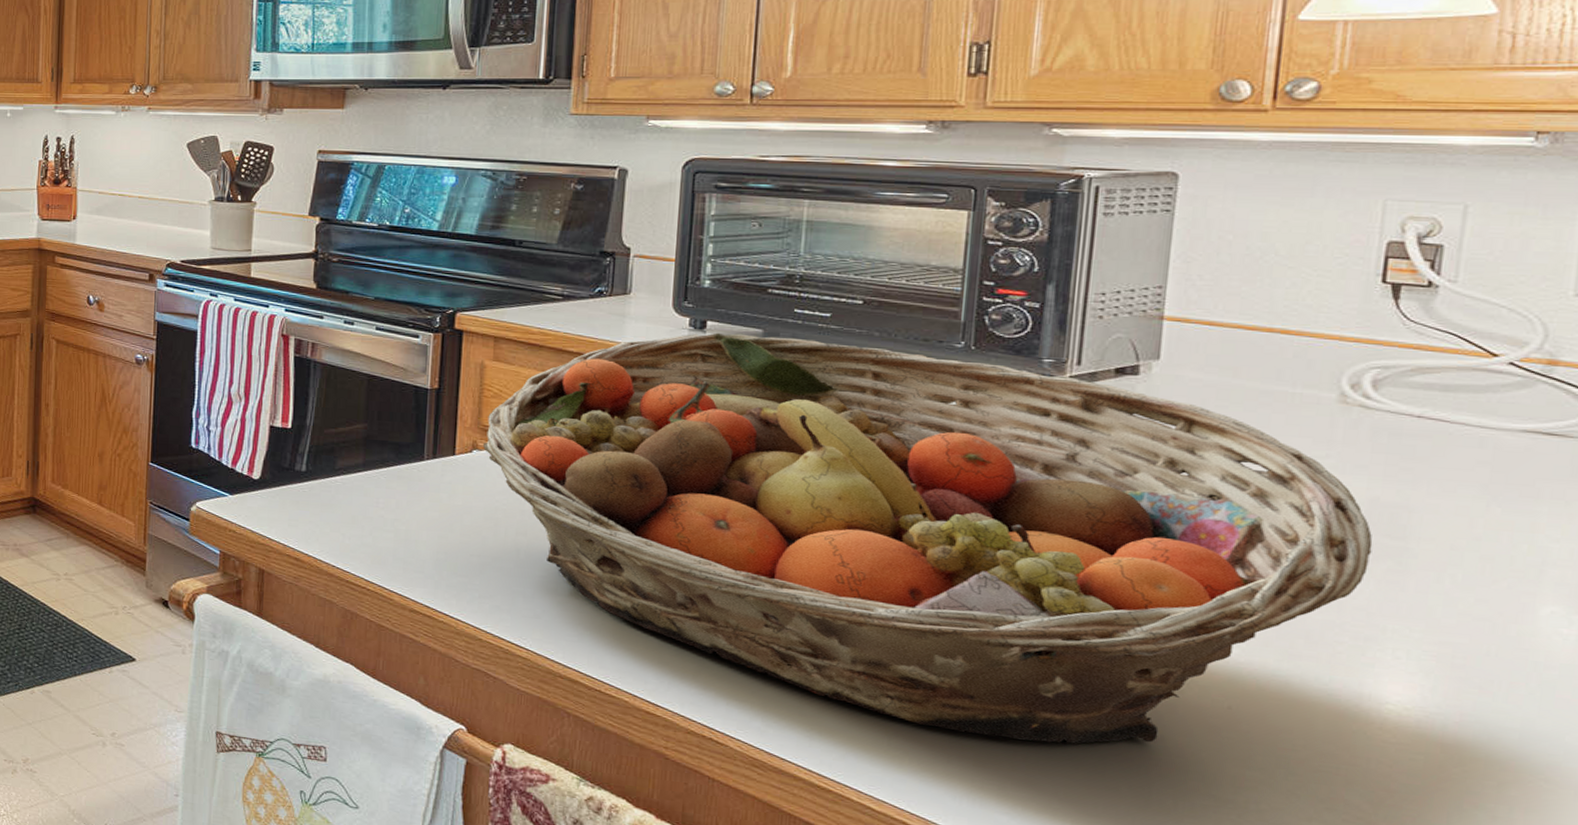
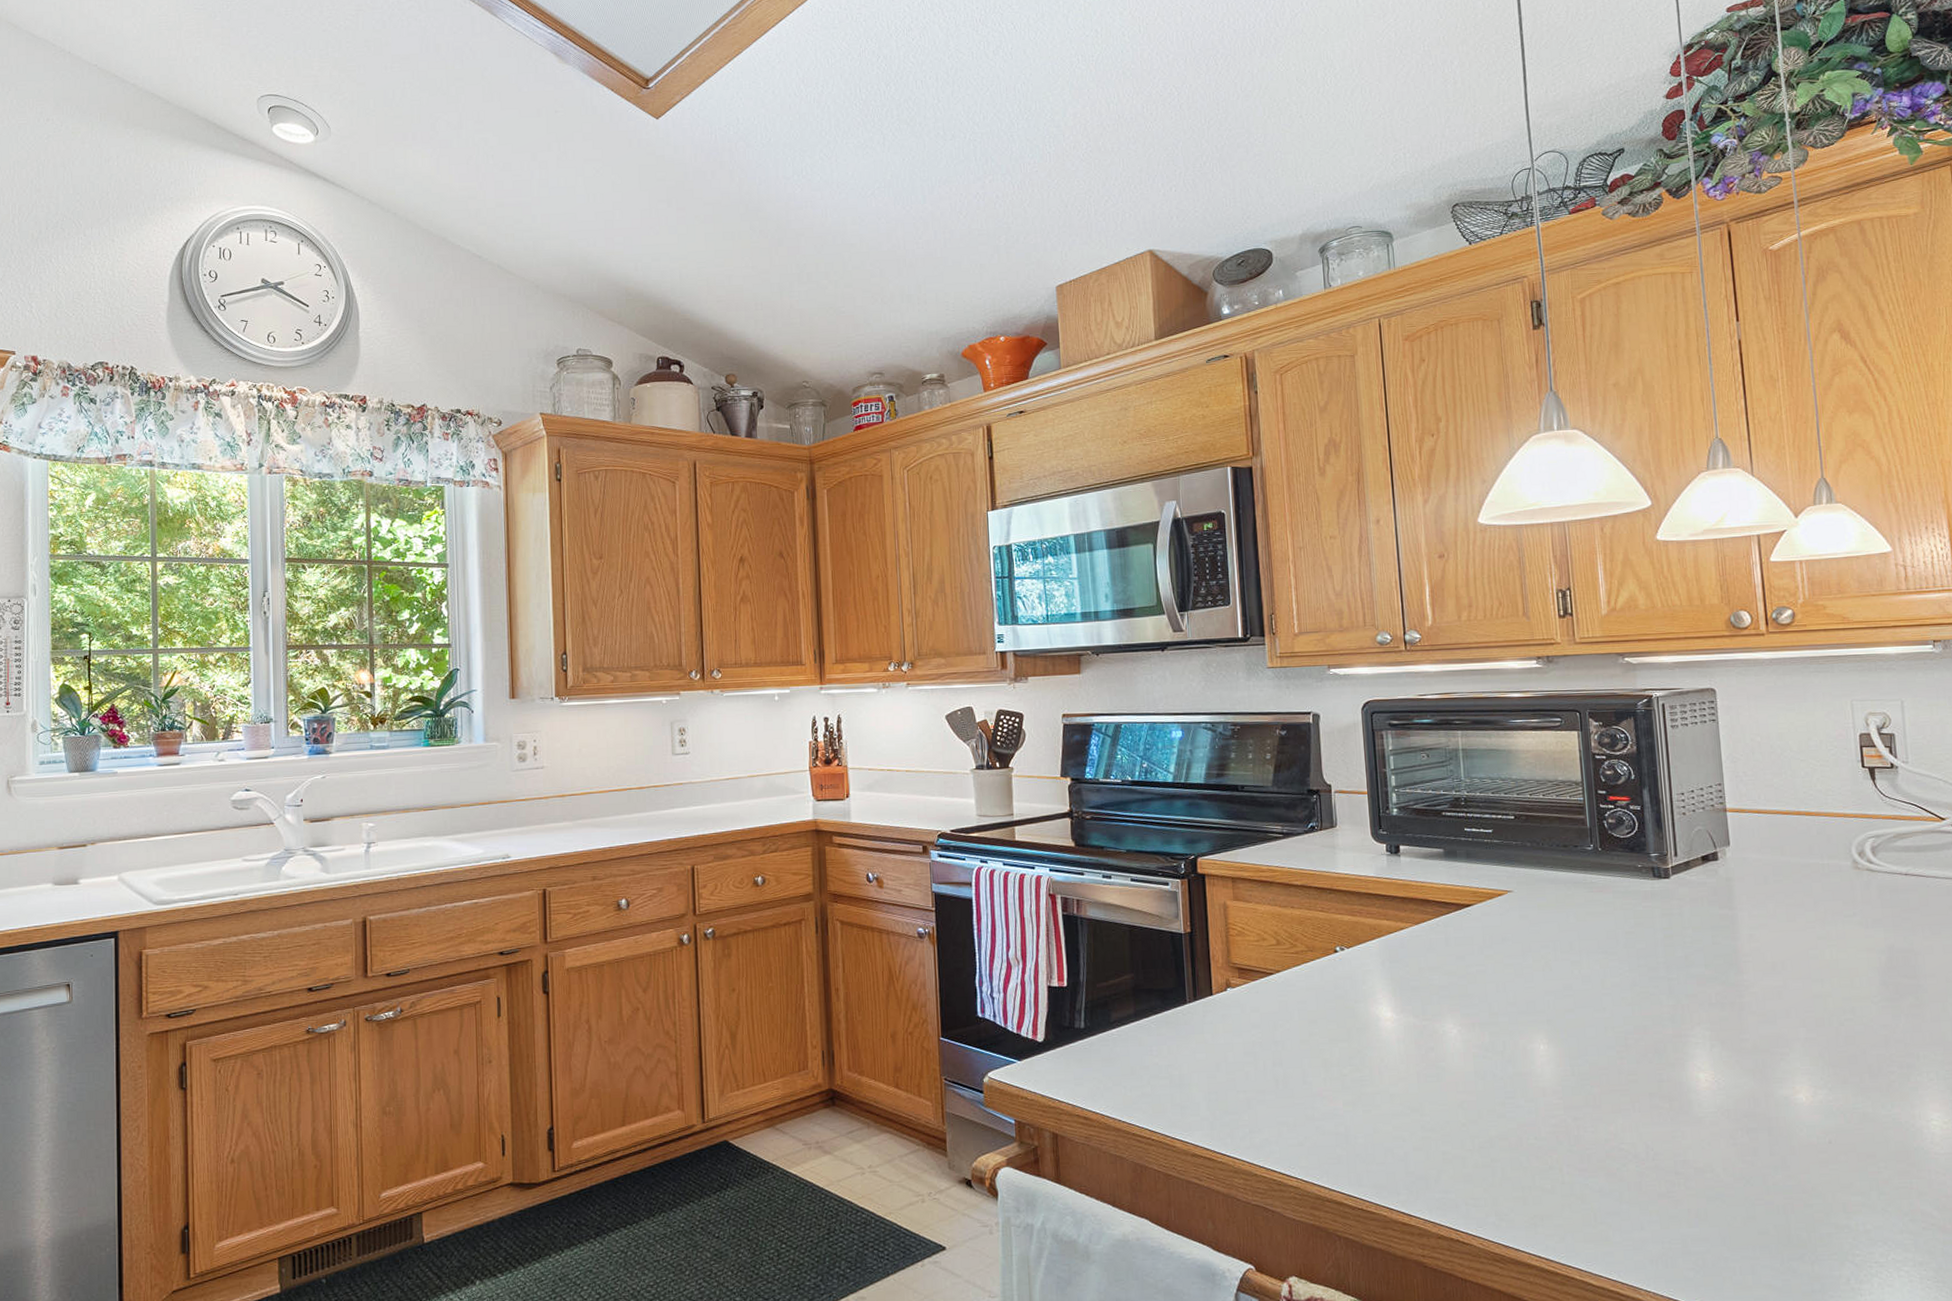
fruit basket: present [483,332,1373,744] -> none [1235,854,1898,1199]

